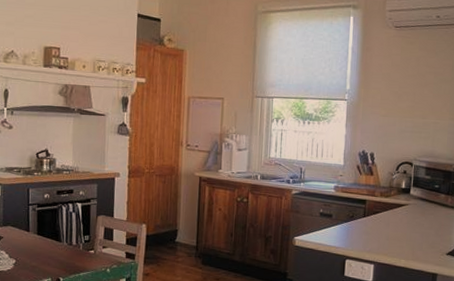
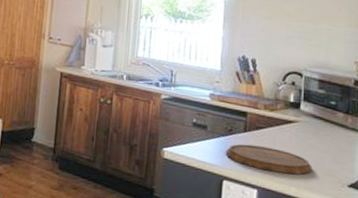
cutting board: none [347,227,419,249] -> present [225,144,312,175]

